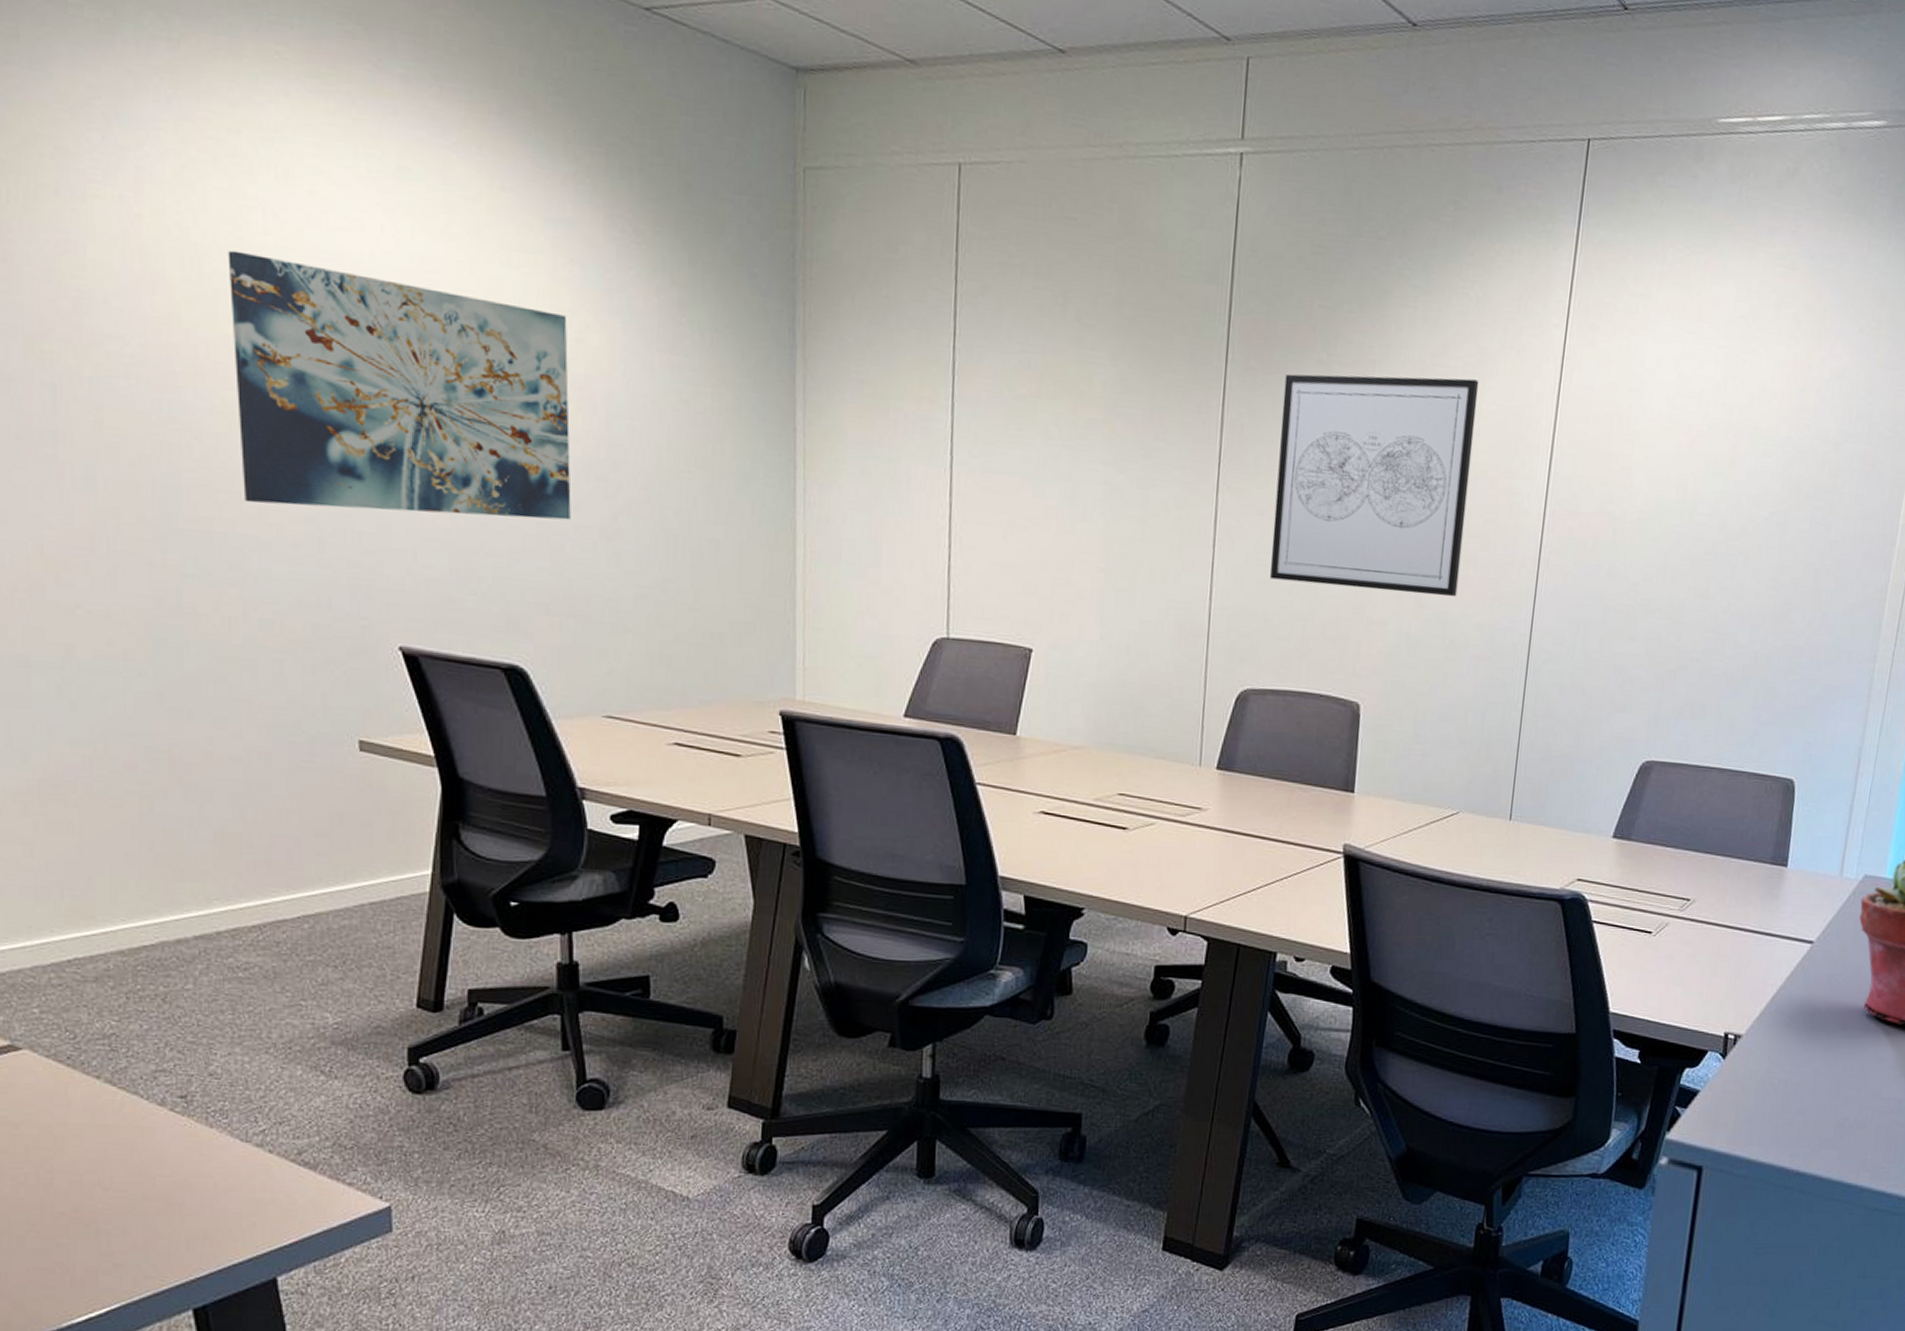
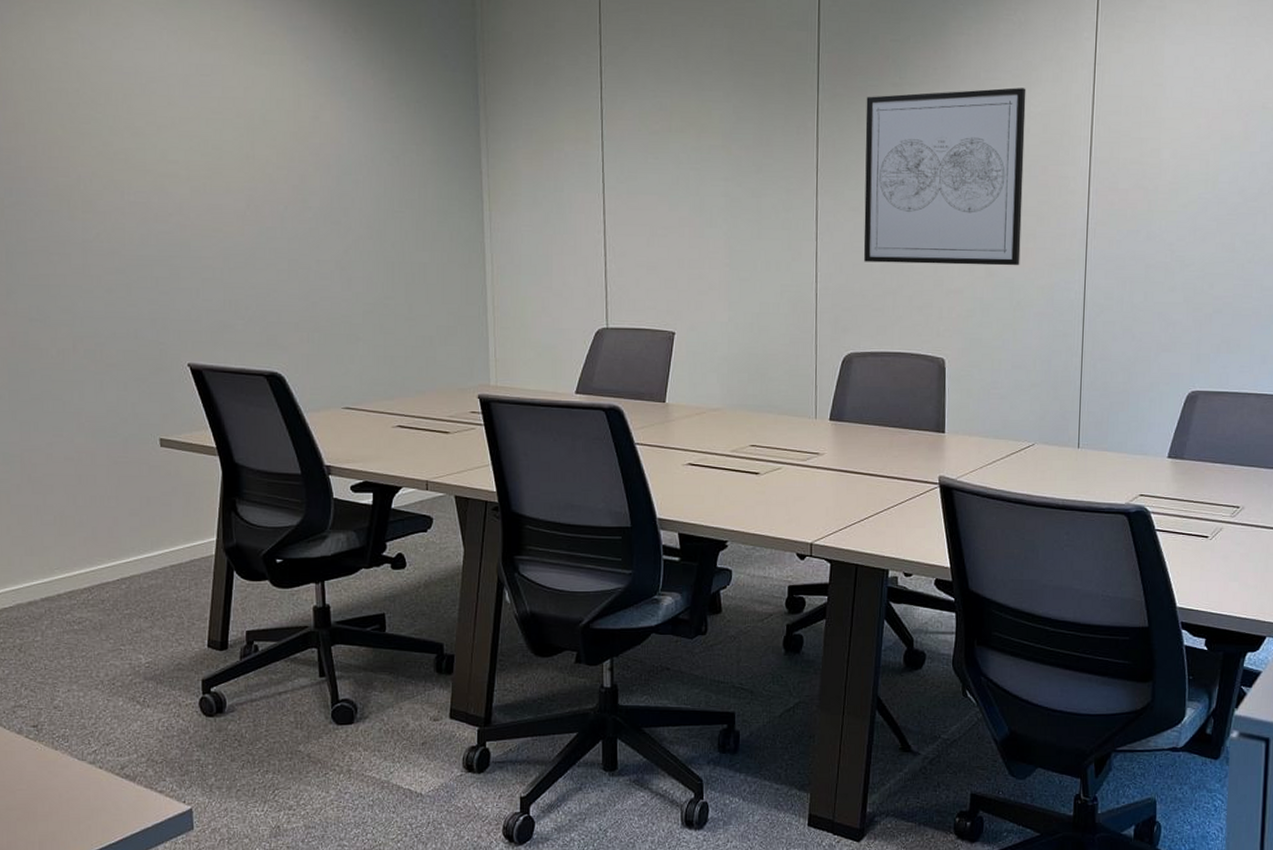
wall art: present [228,250,571,521] -> none [57,72,313,261]

